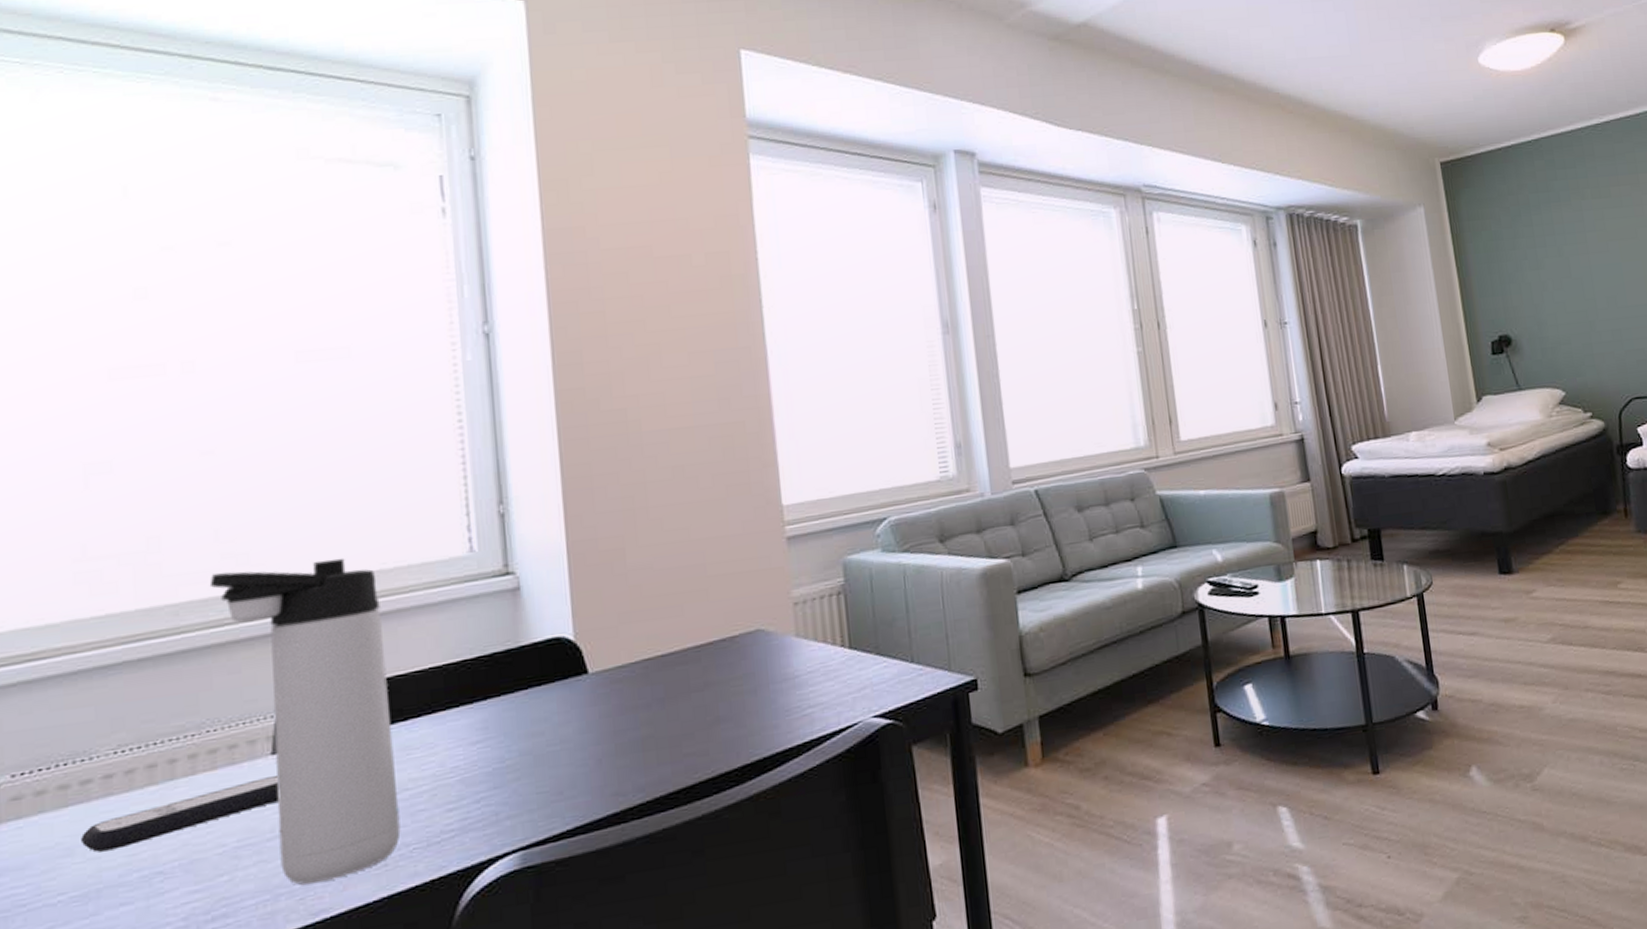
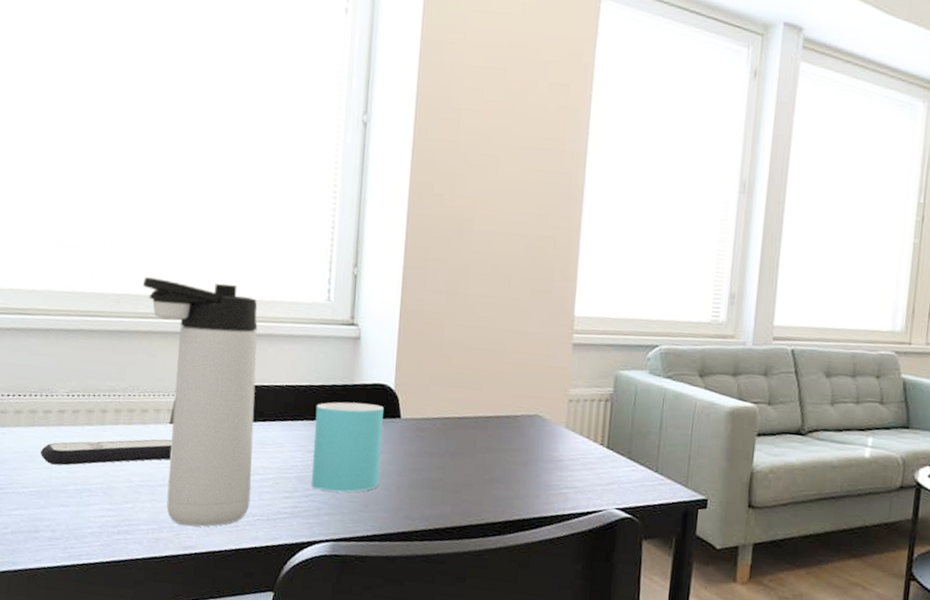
cup: none [474,664,573,789] -> present [312,402,384,492]

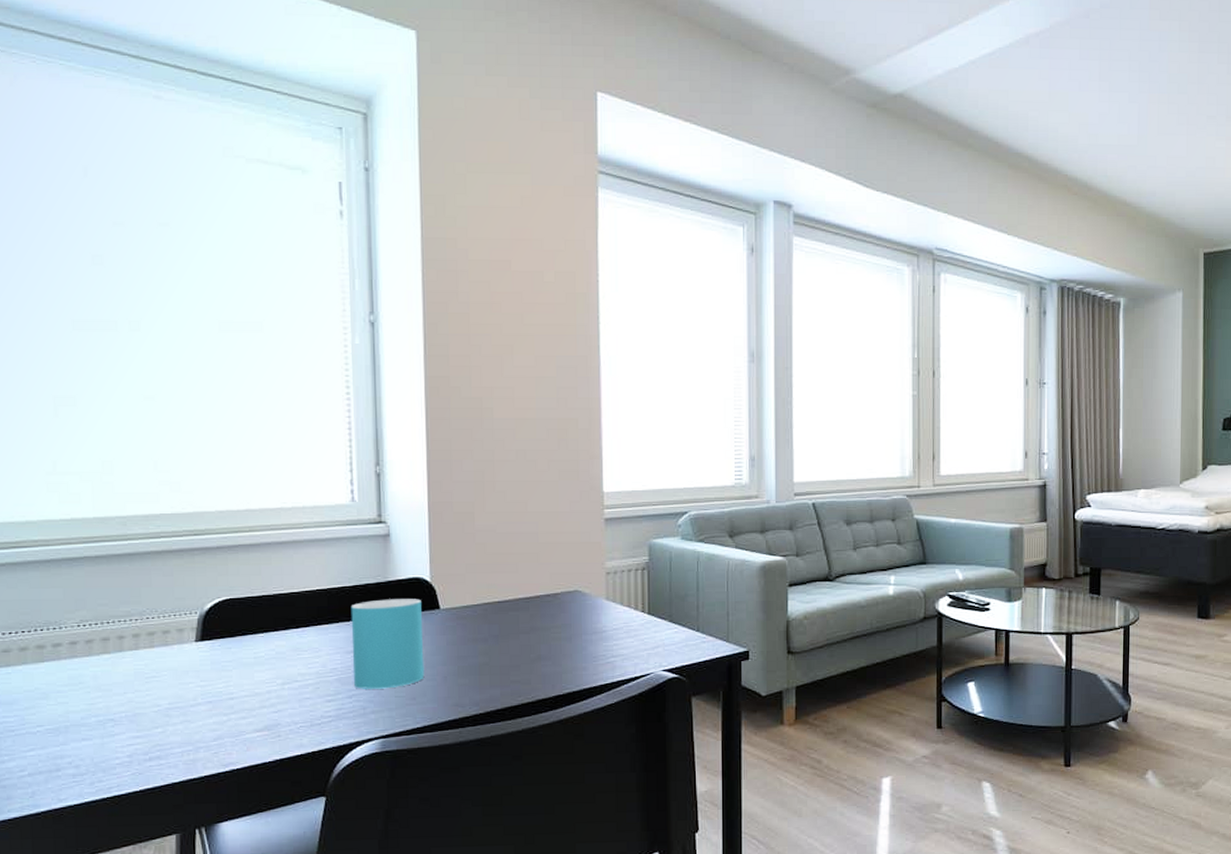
remote control: present [40,439,173,466] -> none [53,659,201,699]
thermos bottle: present [142,277,258,527] -> none [150,495,291,742]

